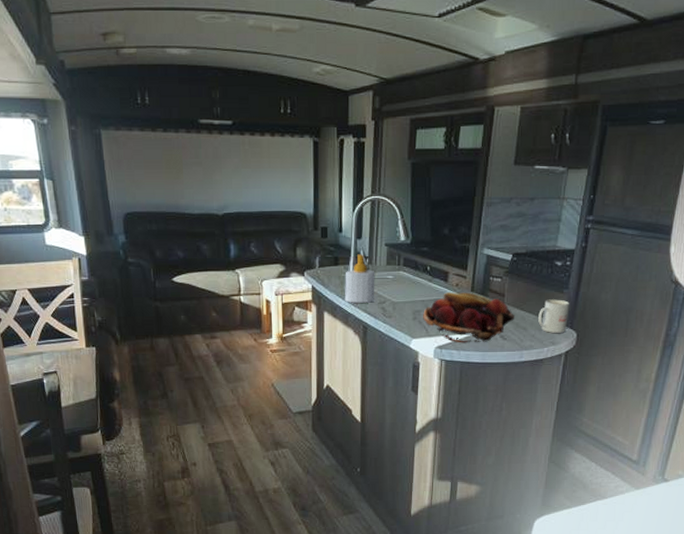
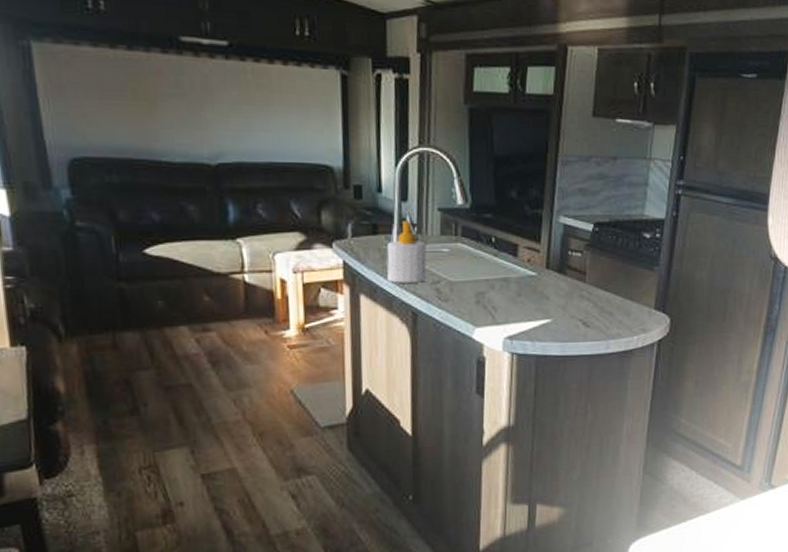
fruit basket: present [423,292,515,343] -> none [488,269,599,332]
mug: present [538,299,570,334] -> none [626,278,661,319]

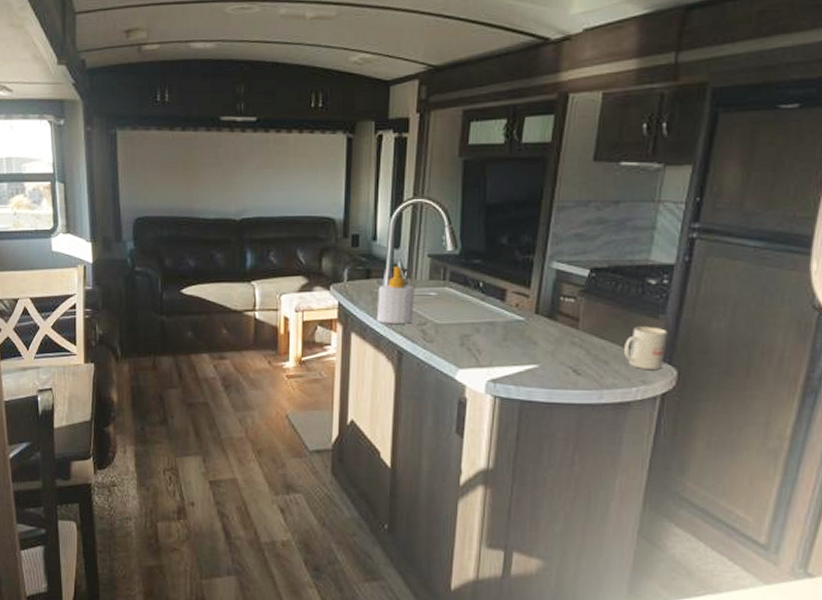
mug: none [626,278,661,319] -> present [624,326,668,371]

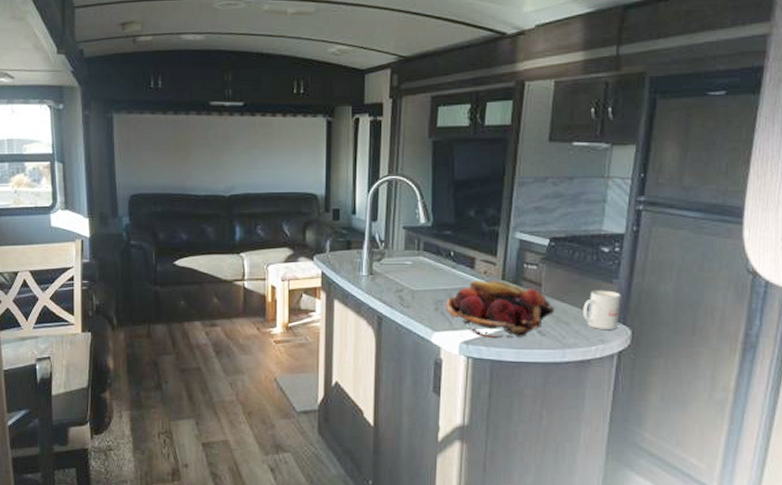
soap bottle: present [377,266,415,324] -> none [358,238,392,291]
fruit basket: none [473,314,593,377] -> present [446,280,555,339]

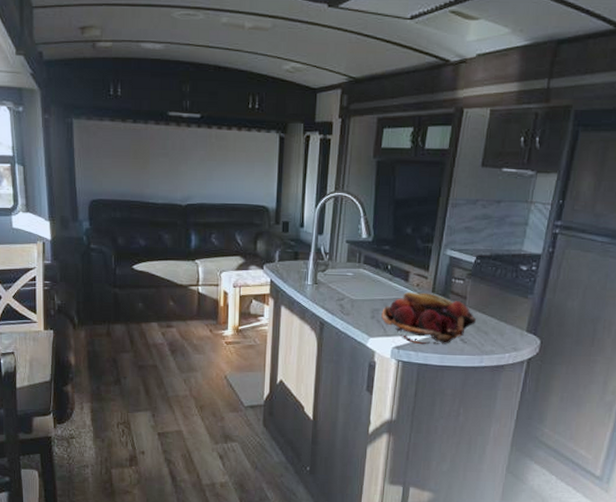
mug: present [583,290,621,331] -> none [500,304,534,340]

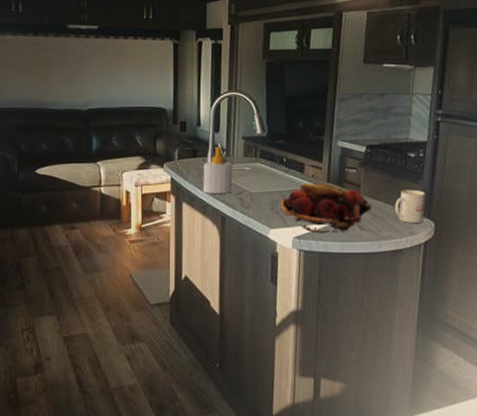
soap bottle: none [303,250,335,299] -> present [203,147,233,194]
mug: none [500,304,534,340] -> present [395,190,426,224]

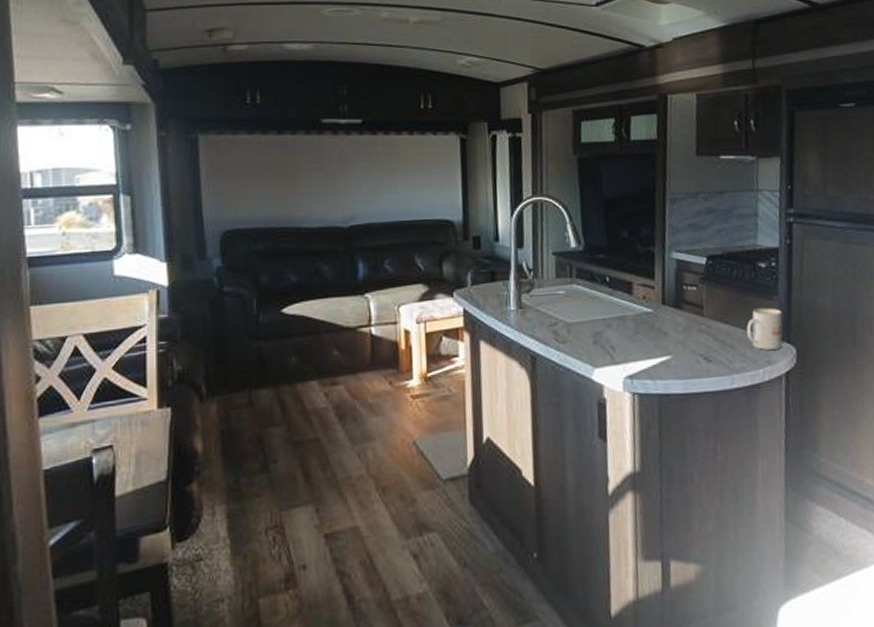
soap bottle: present [203,147,233,194] -> none [504,266,544,328]
fruit basket: present [280,183,372,234] -> none [605,305,719,370]

